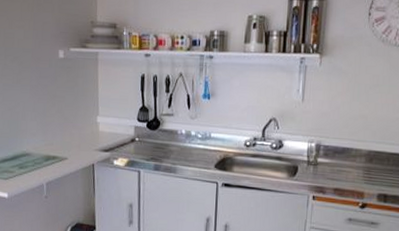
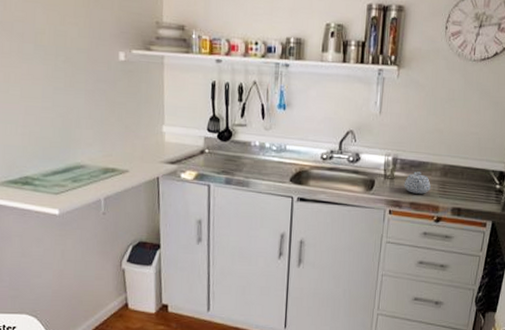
teapot: none [327,157,355,180] -> present [404,171,431,194]

